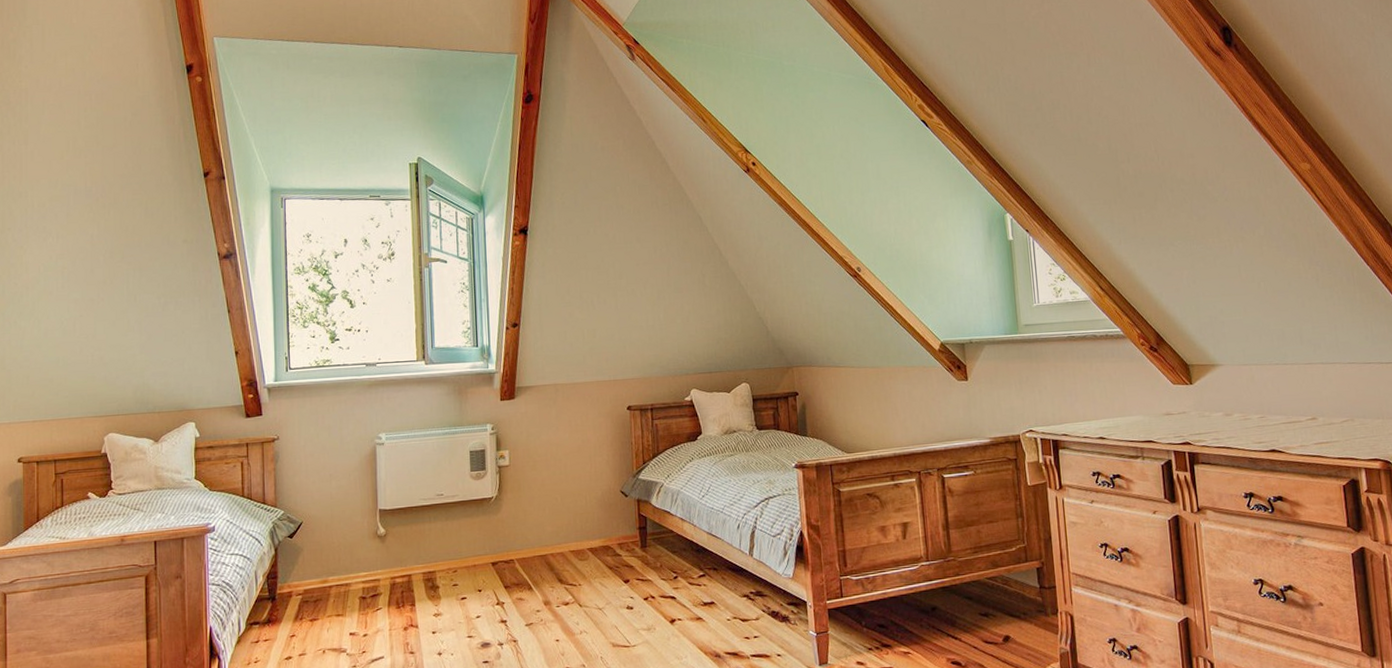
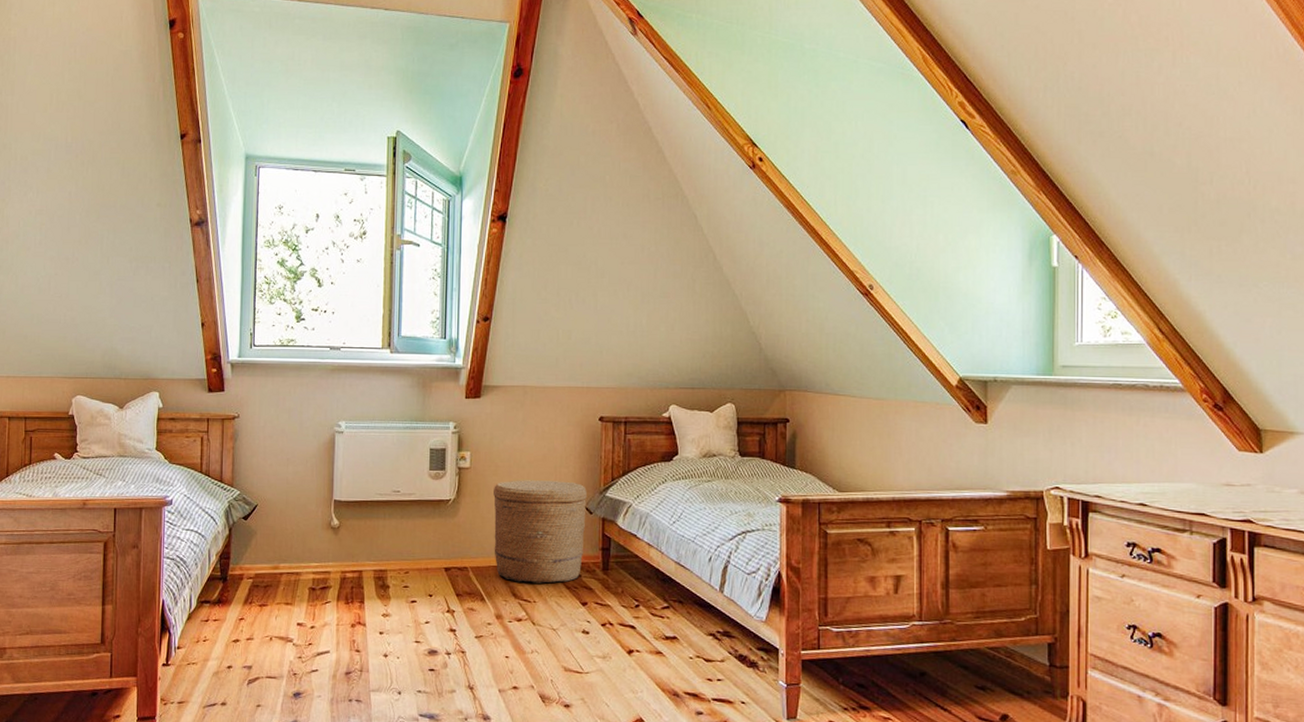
woven basket: none [533,469,622,569] -> present [494,480,587,584]

